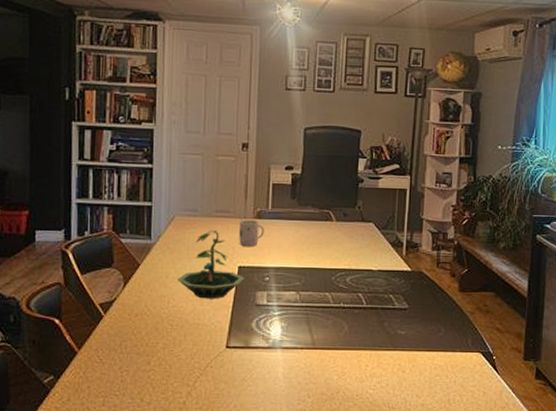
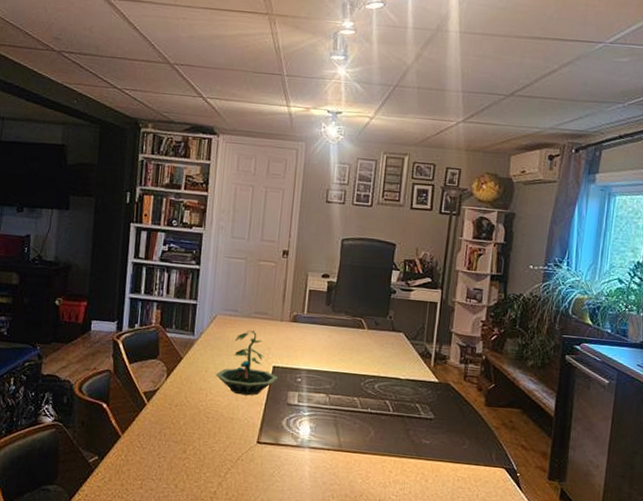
mug: present [239,216,264,247] -> none [275,318,299,349]

